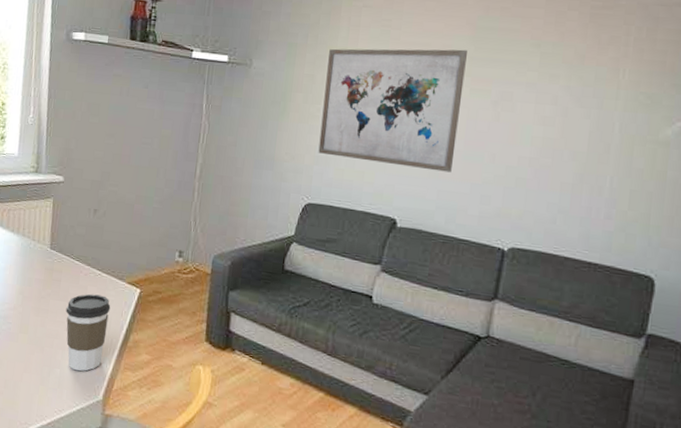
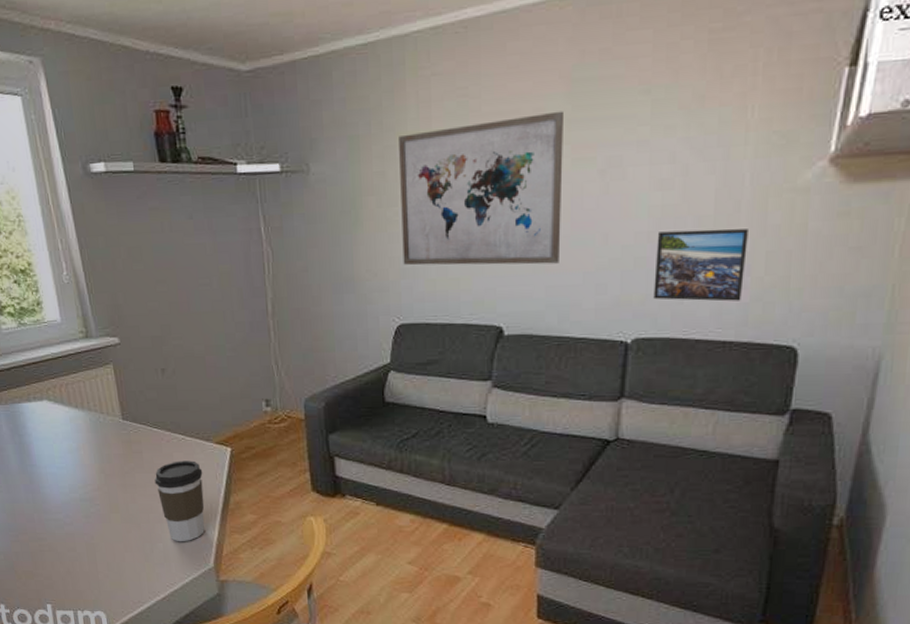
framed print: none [530,159,616,229] -> present [653,228,748,302]

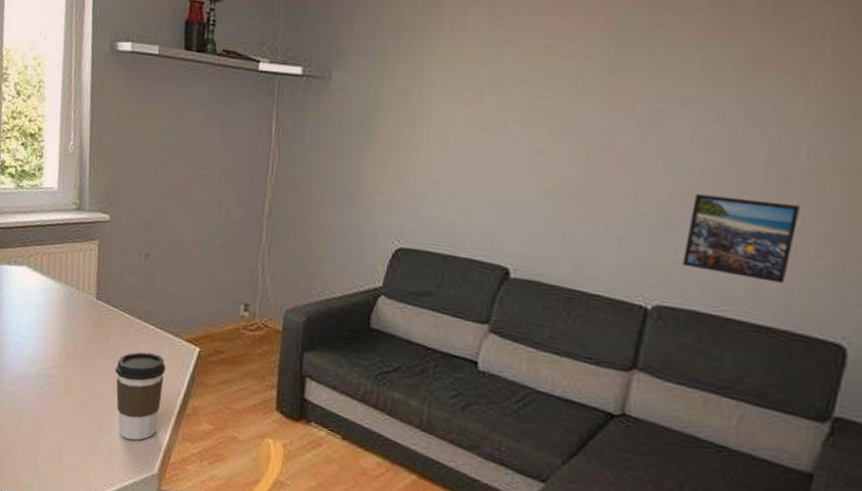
wall art: present [399,111,563,266] -> none [412,53,605,211]

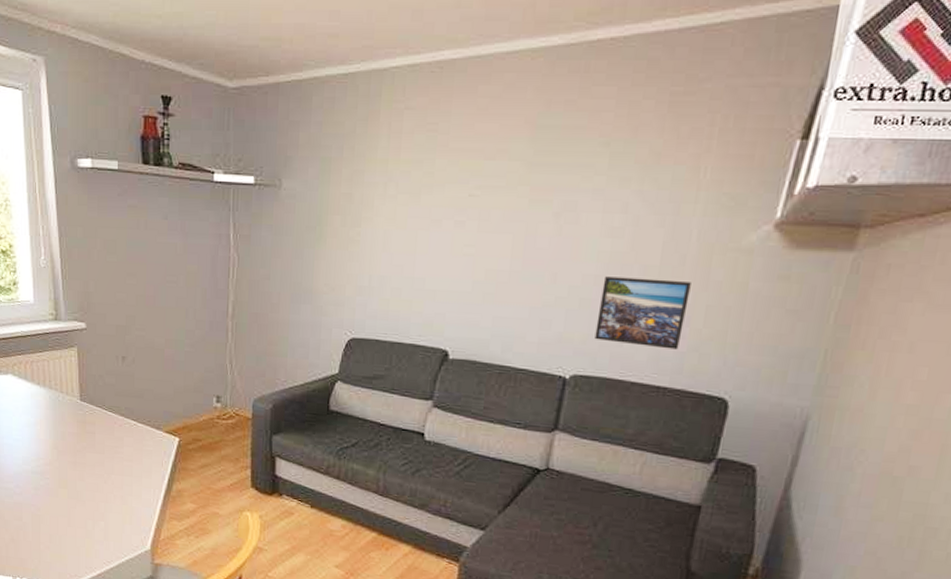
coffee cup: present [115,351,166,441] -> none [103,445,150,523]

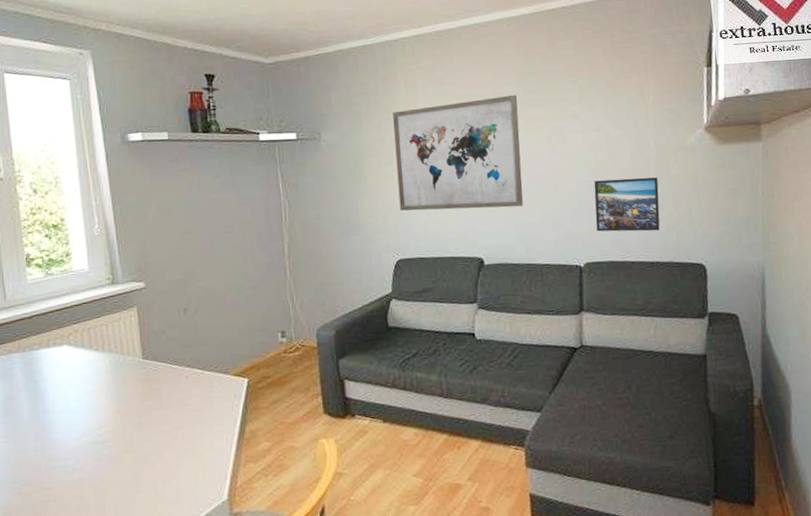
wall art: none [360,154,526,296] -> present [393,94,523,211]

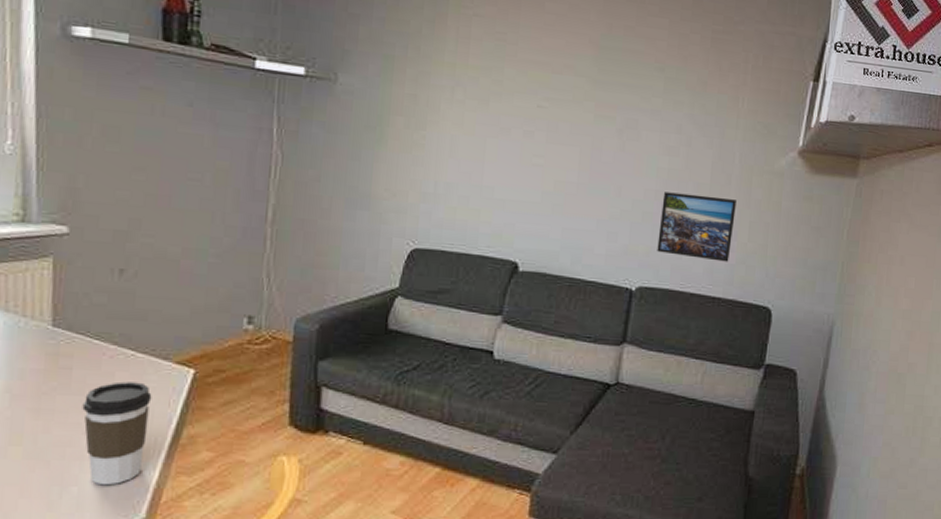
coffee cup: none [171,393,221,477] -> present [82,381,152,486]
wall art: present [393,94,523,211] -> none [425,64,590,208]

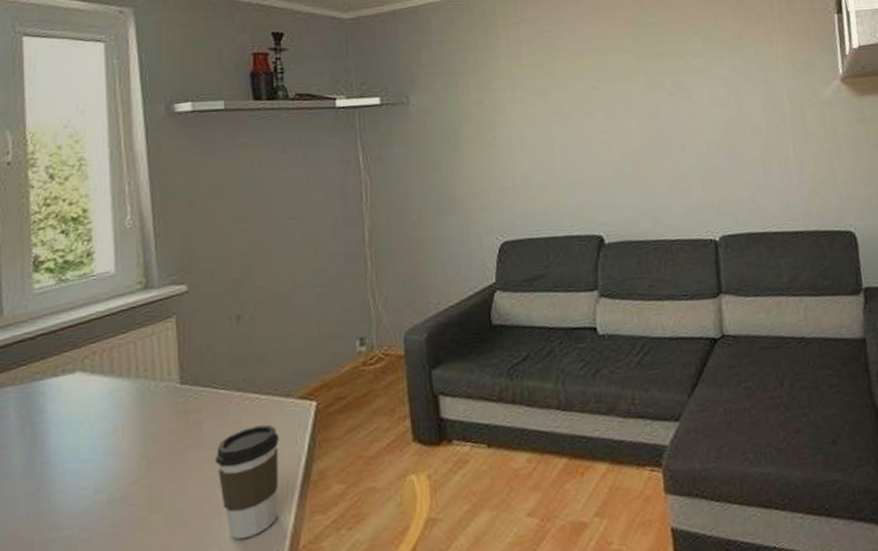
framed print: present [657,192,736,262] -> none [724,135,802,199]

